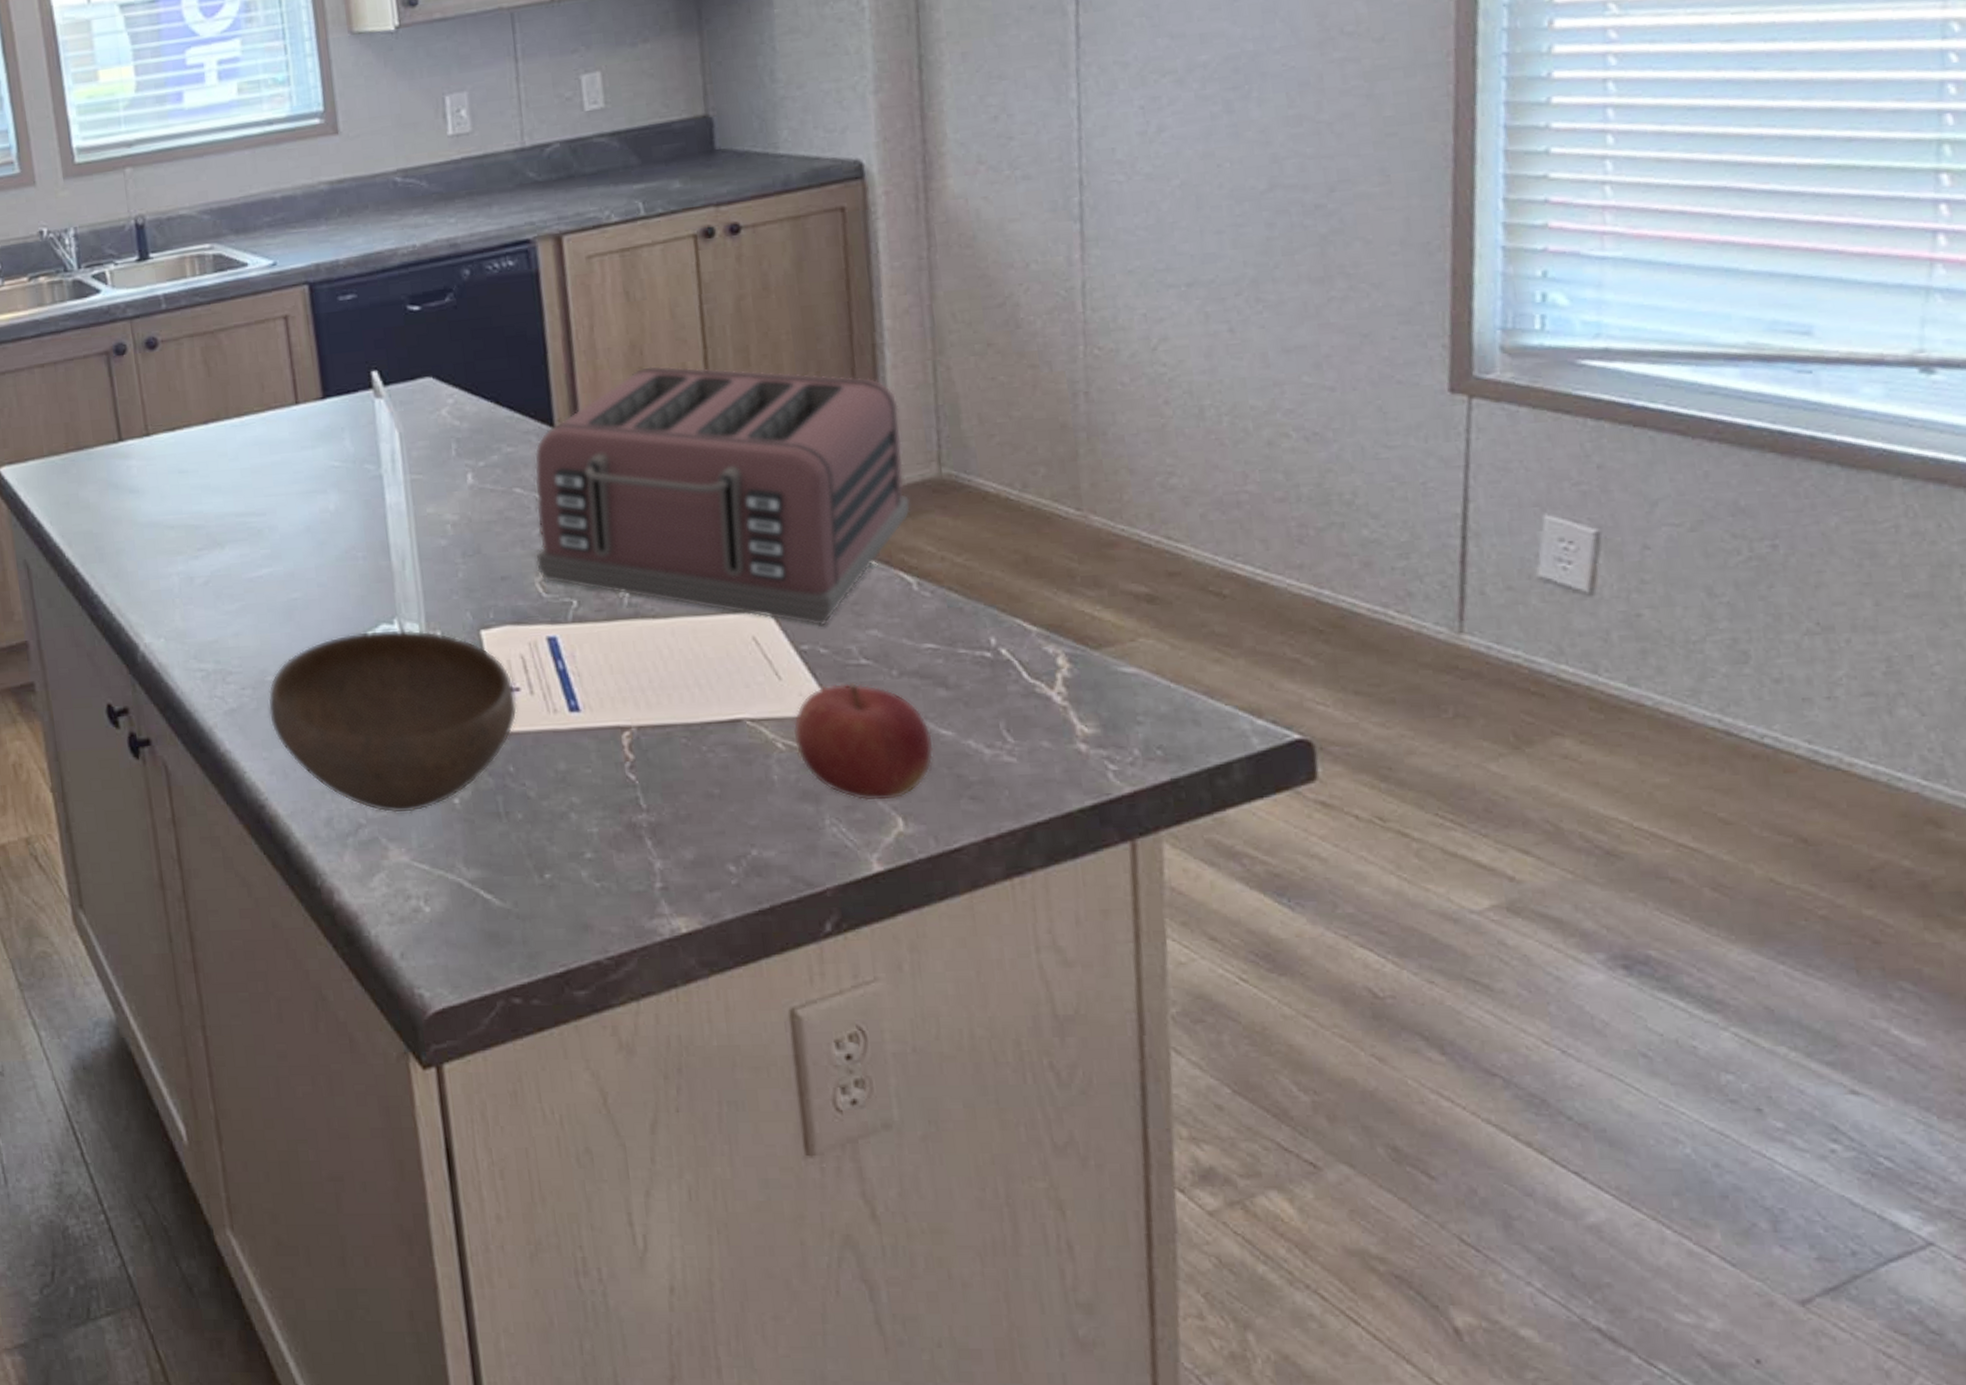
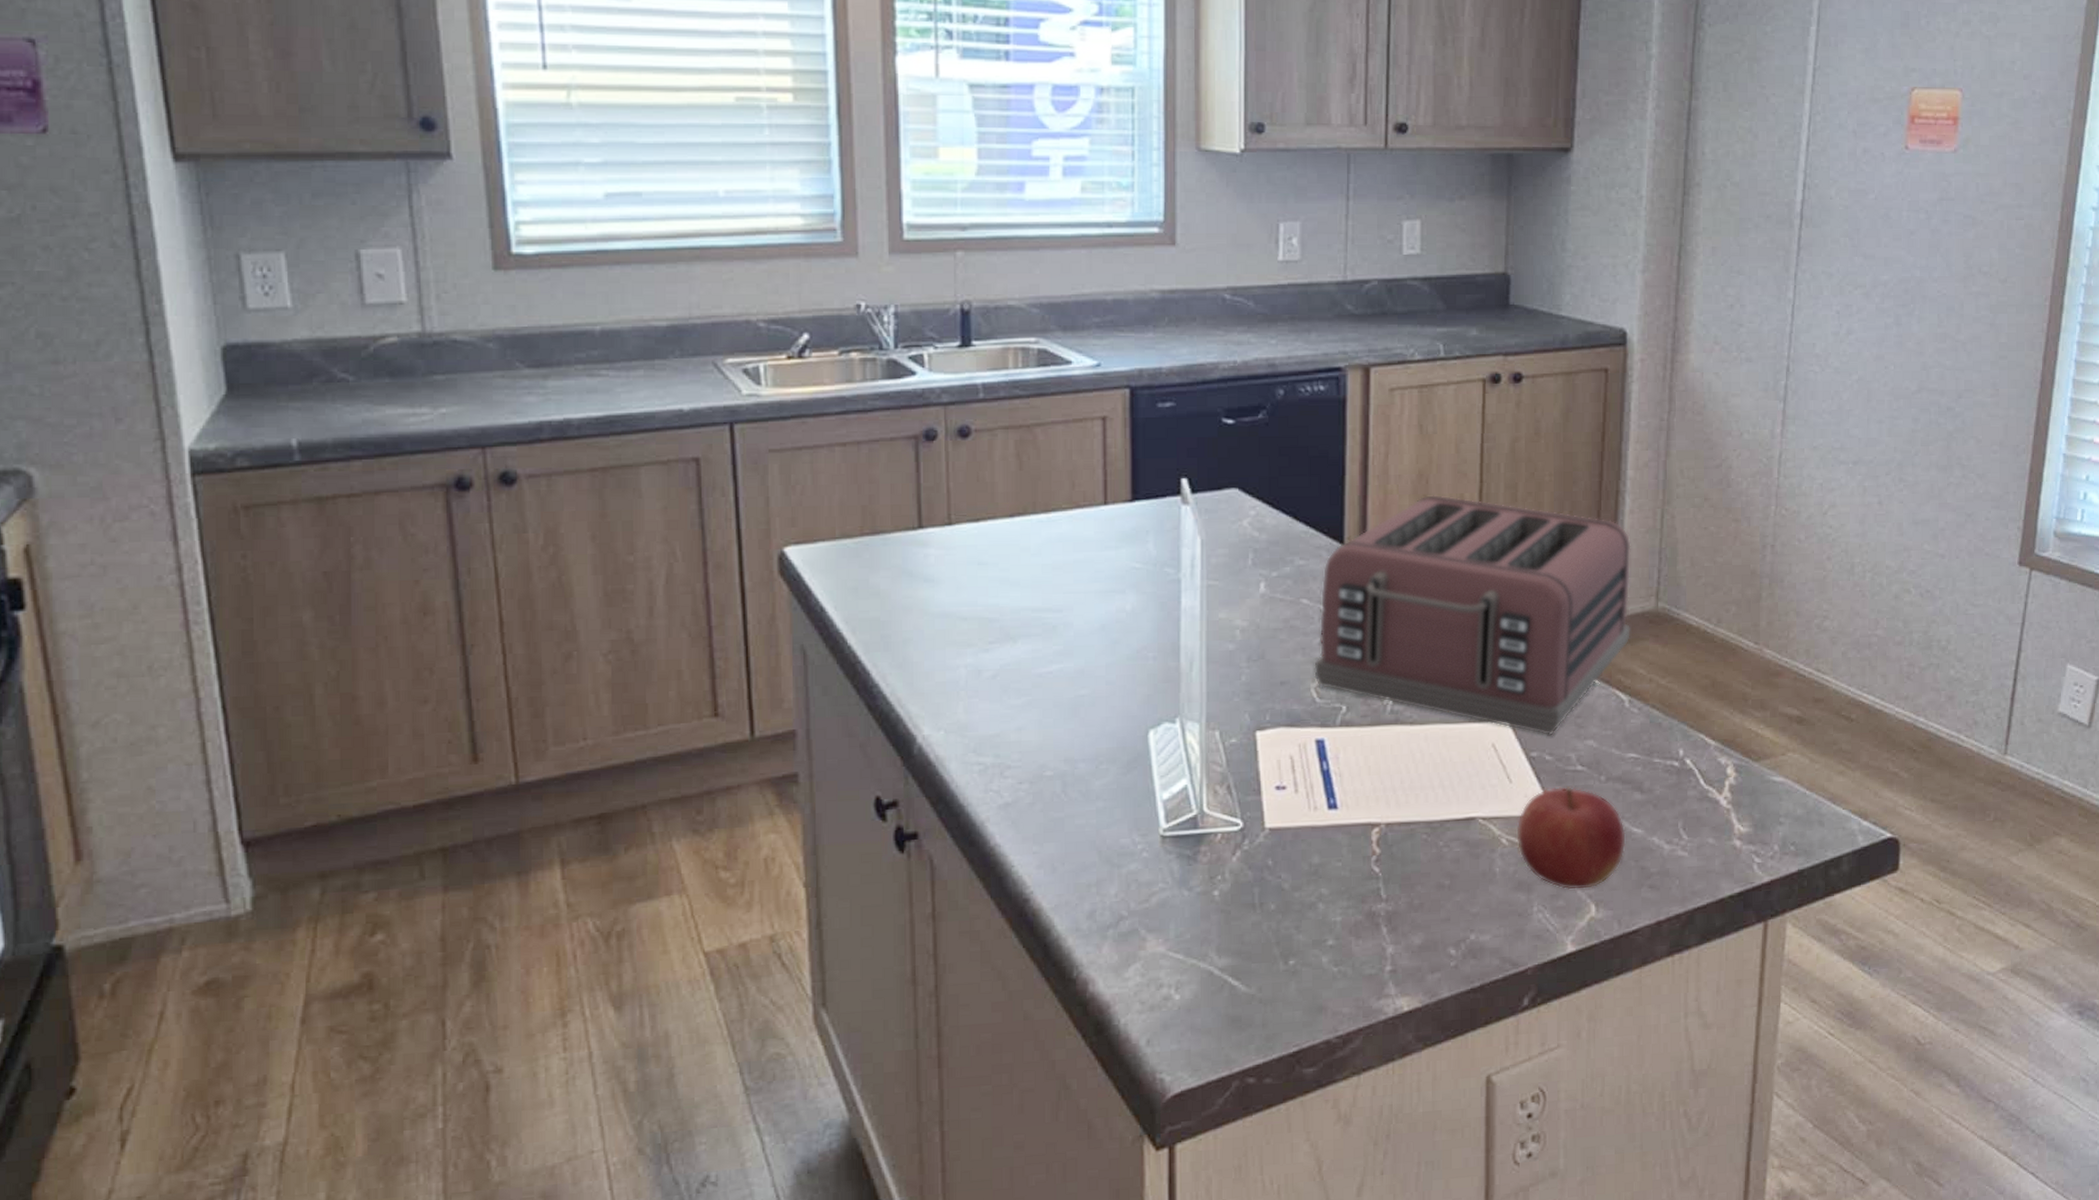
bowl: present [268,629,518,813] -> none [1043,728,1282,905]

